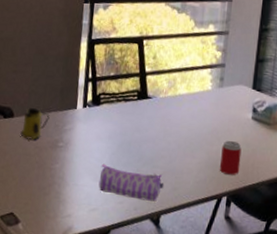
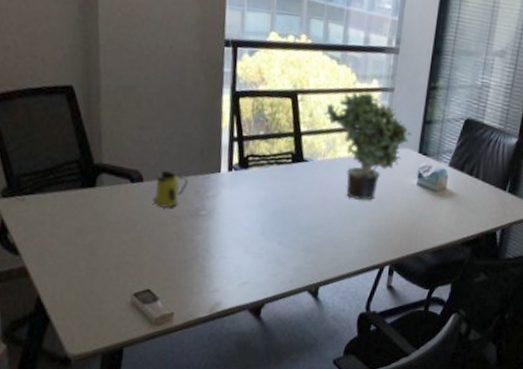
pencil case: present [98,163,164,203] -> none [249,233,323,274]
potted plant: none [165,36,246,134] -> present [323,91,412,201]
beverage can: present [220,140,242,176] -> none [383,207,406,245]

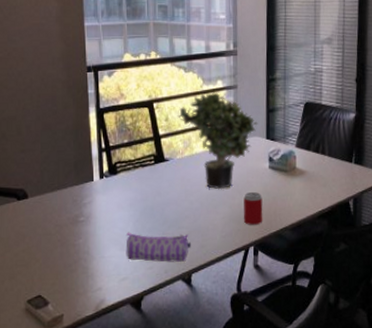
mug: present [153,170,188,208] -> none [37,185,66,219]
pencil case: none [249,233,323,274] -> present [126,232,192,263]
beverage can: none [383,207,406,245] -> present [244,191,263,226]

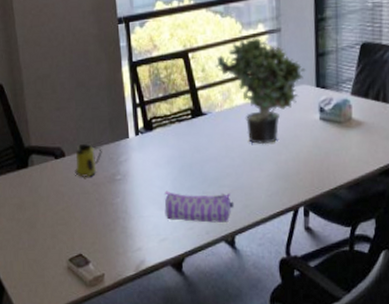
mug: none [37,185,66,219] -> present [75,143,102,177]
beverage can: present [244,191,263,226] -> none [291,146,314,184]

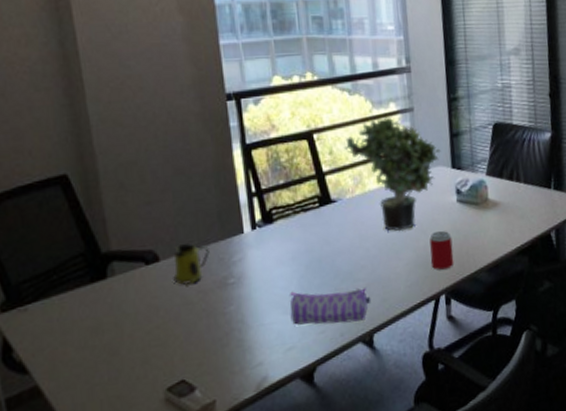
beverage can: none [291,146,314,184] -> present [429,230,454,271]

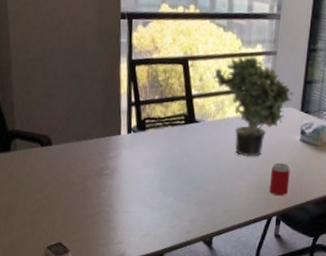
mug: present [173,242,210,285] -> none [61,134,92,168]
pencil case: present [289,288,372,325] -> none [149,190,216,225]

